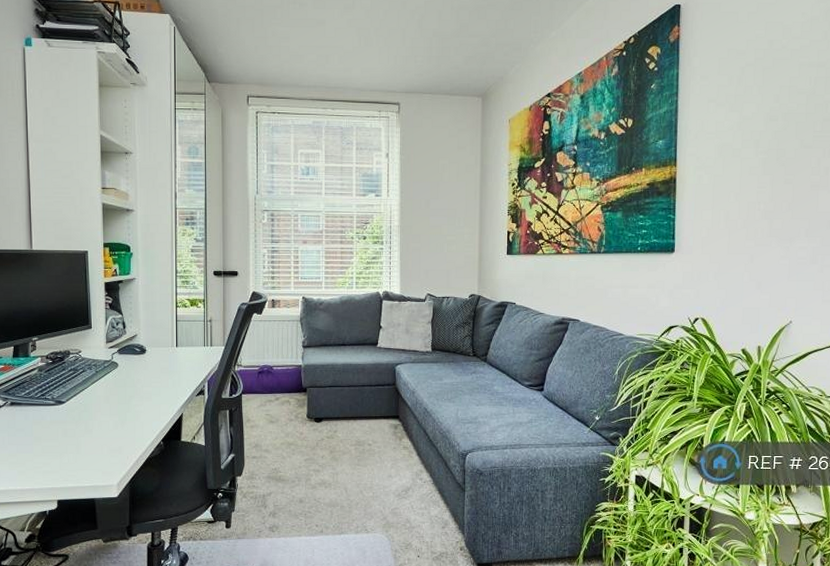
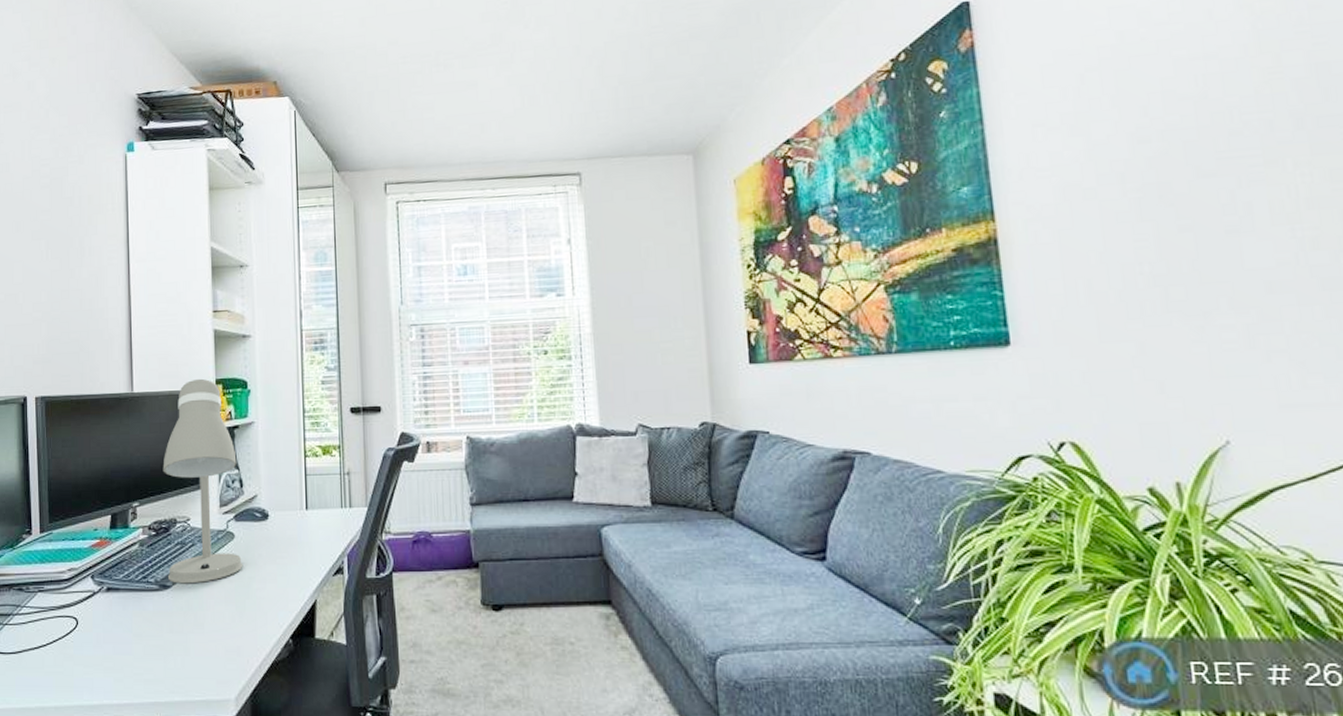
desk lamp: none [58,242,125,401] -> present [163,378,243,584]

